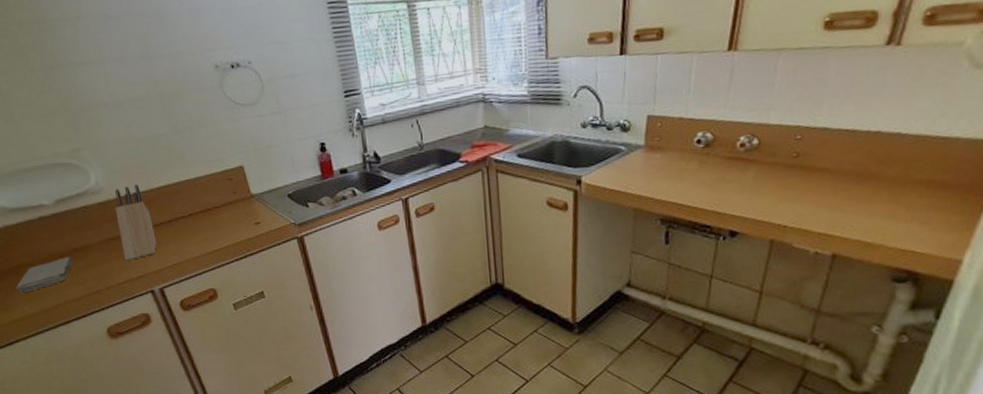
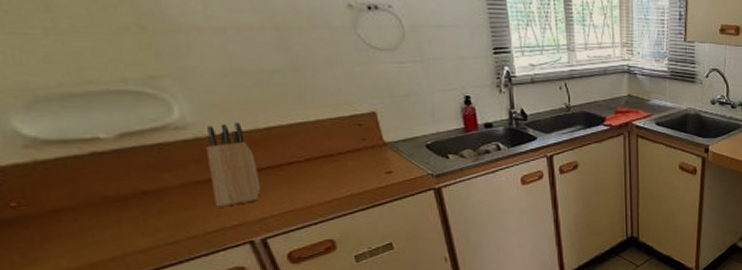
washcloth: present [16,257,73,294] -> none [48,201,140,244]

